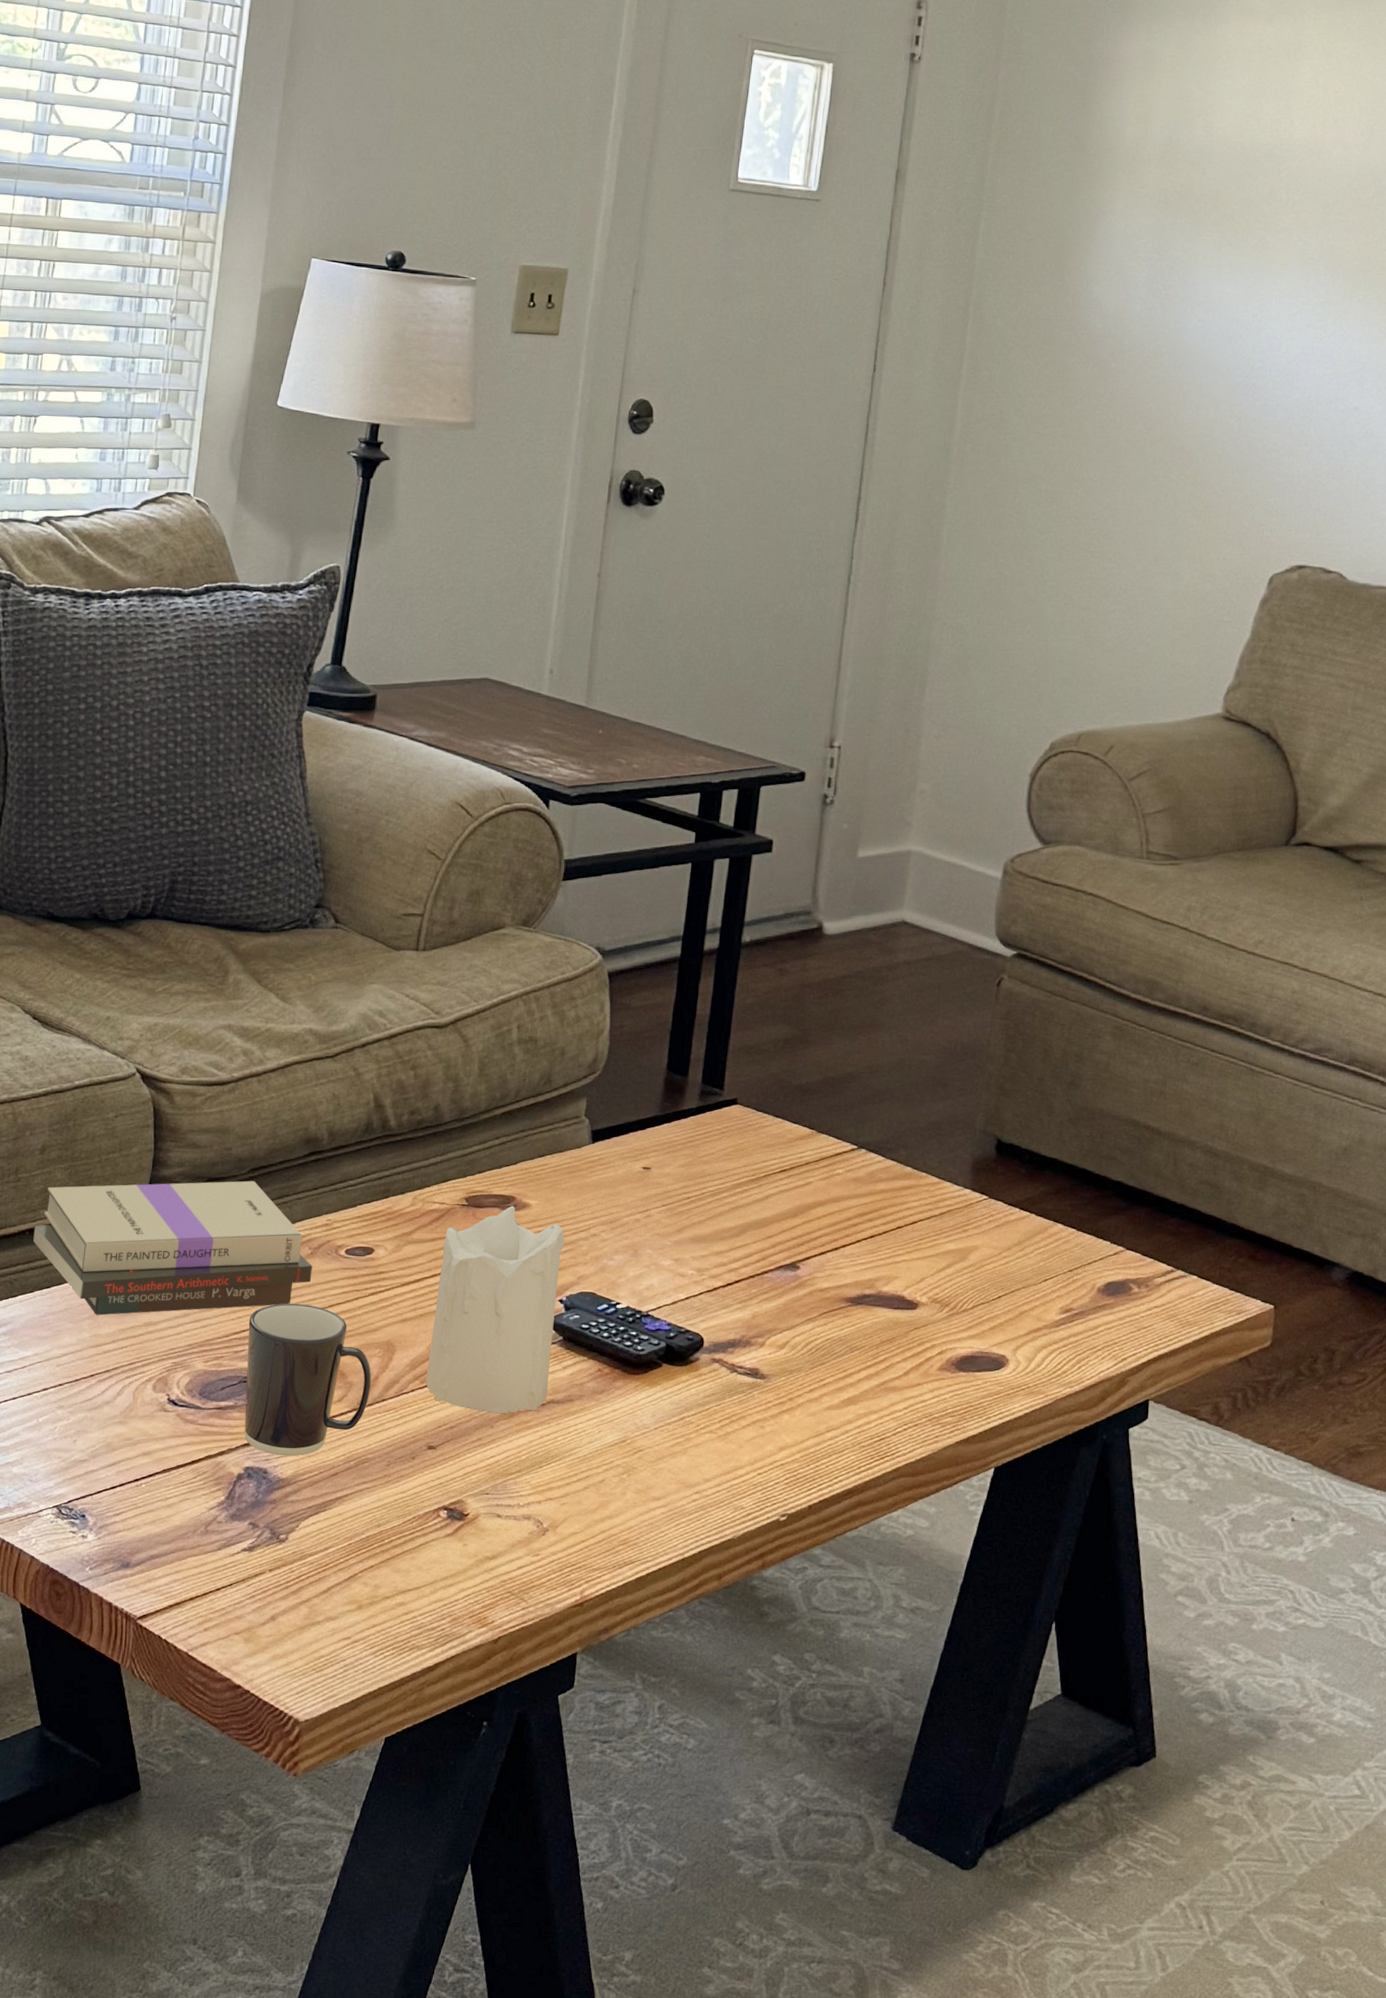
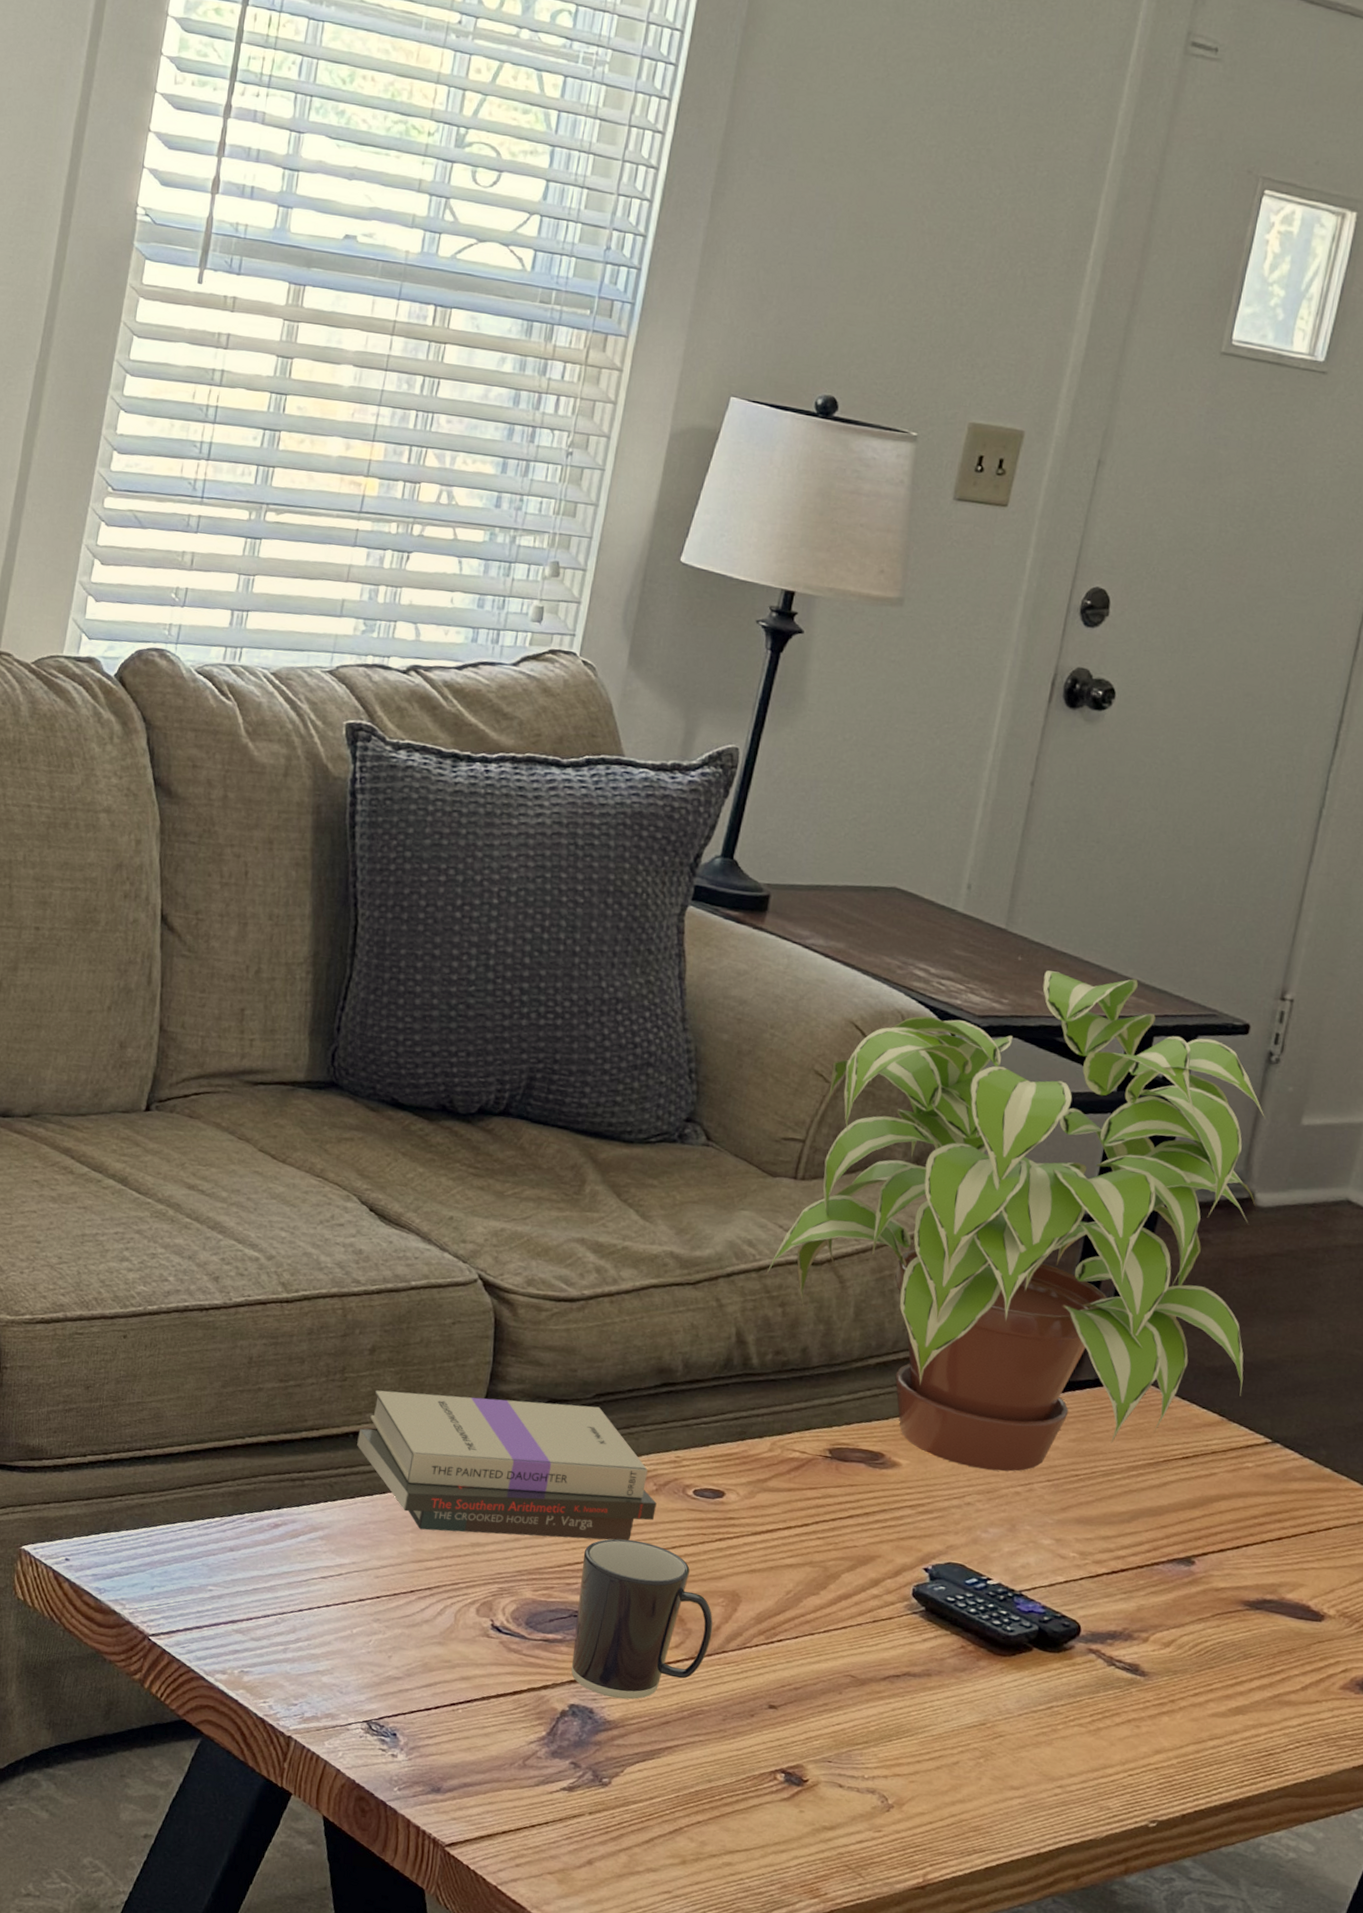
plant: none [397,740,828,1202] -> present [766,970,1266,1472]
candle: present [425,1206,566,1413] -> none [770,1463,936,1681]

